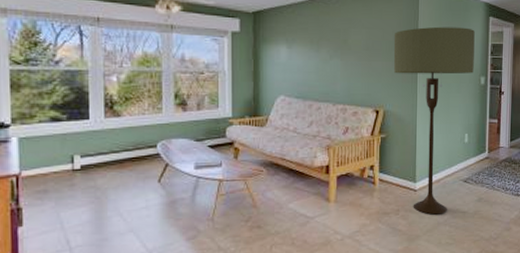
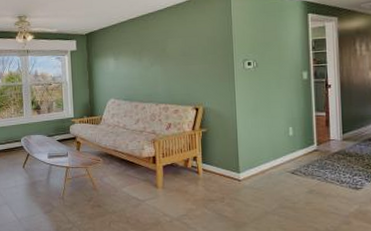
floor lamp: present [393,26,475,215] -> none [208,26,294,204]

